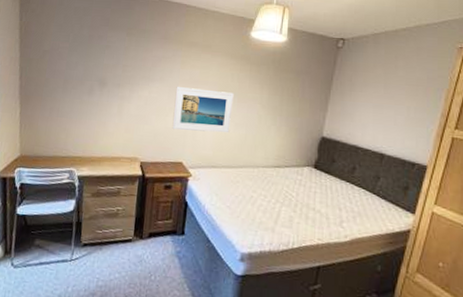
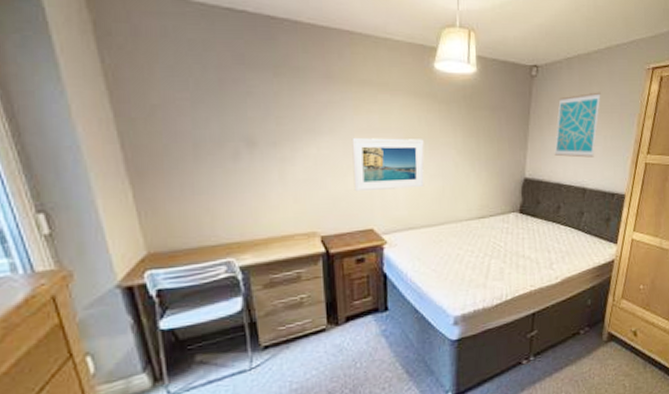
wall art: none [354,65,407,126] -> present [554,92,601,158]

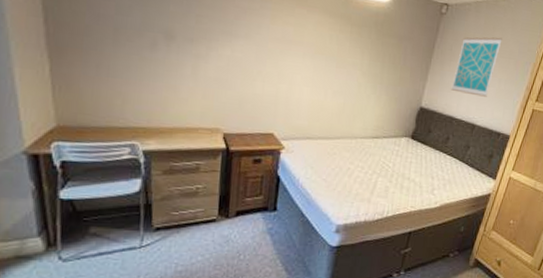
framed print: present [352,137,424,192] -> none [261,45,332,102]

